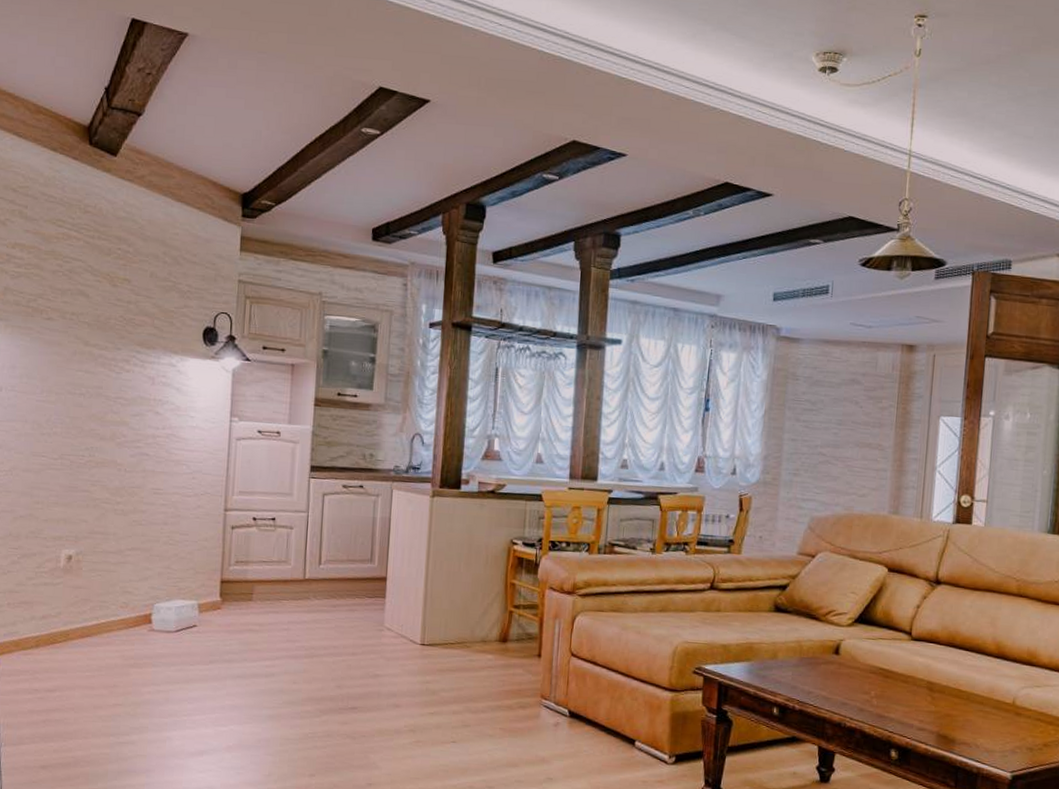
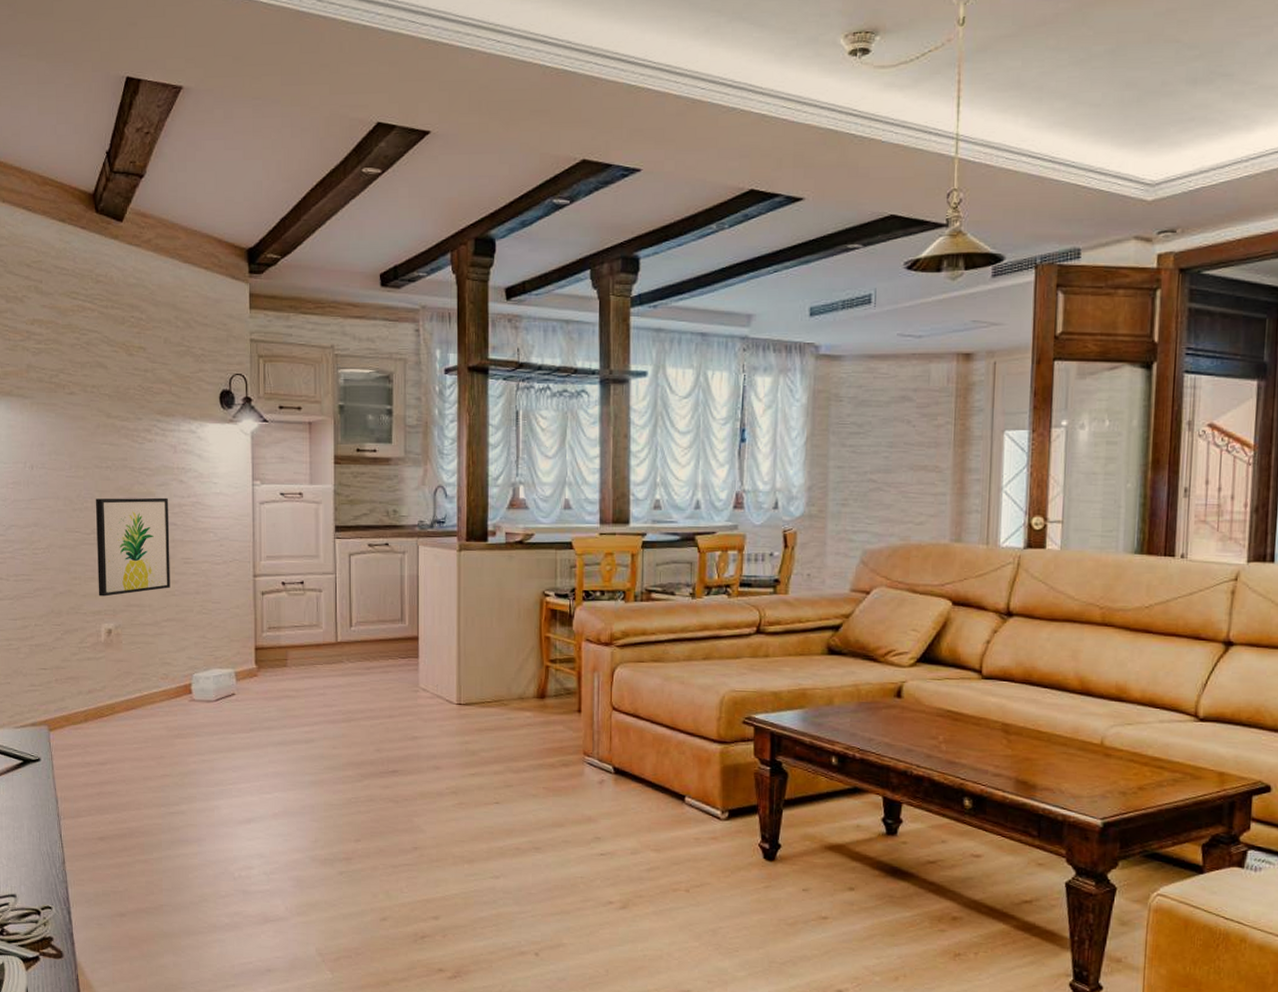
wall art: none [61,424,142,523] -> present [95,497,171,597]

